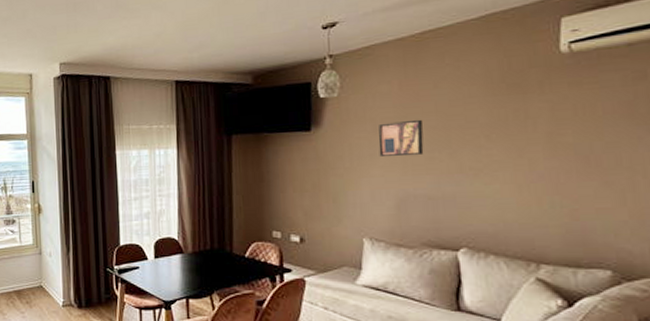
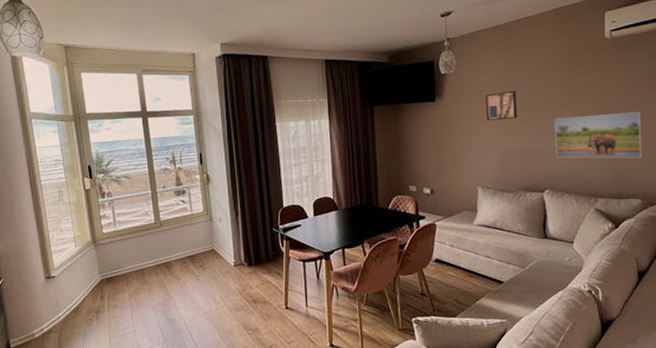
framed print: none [477,151,617,216] -> present [554,111,643,159]

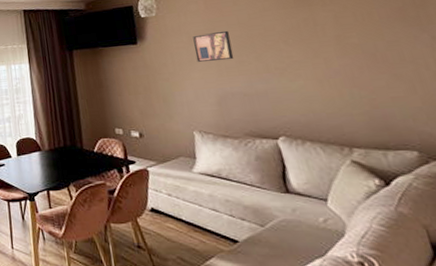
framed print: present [554,111,643,159] -> none [279,48,410,103]

